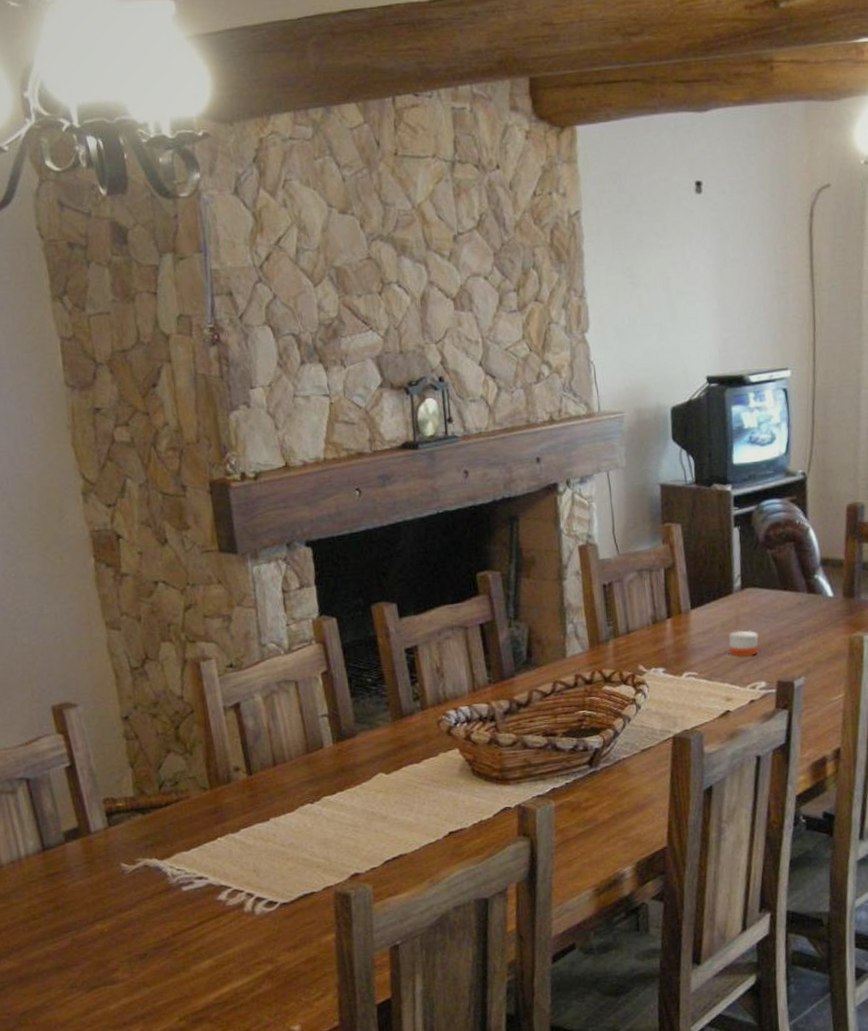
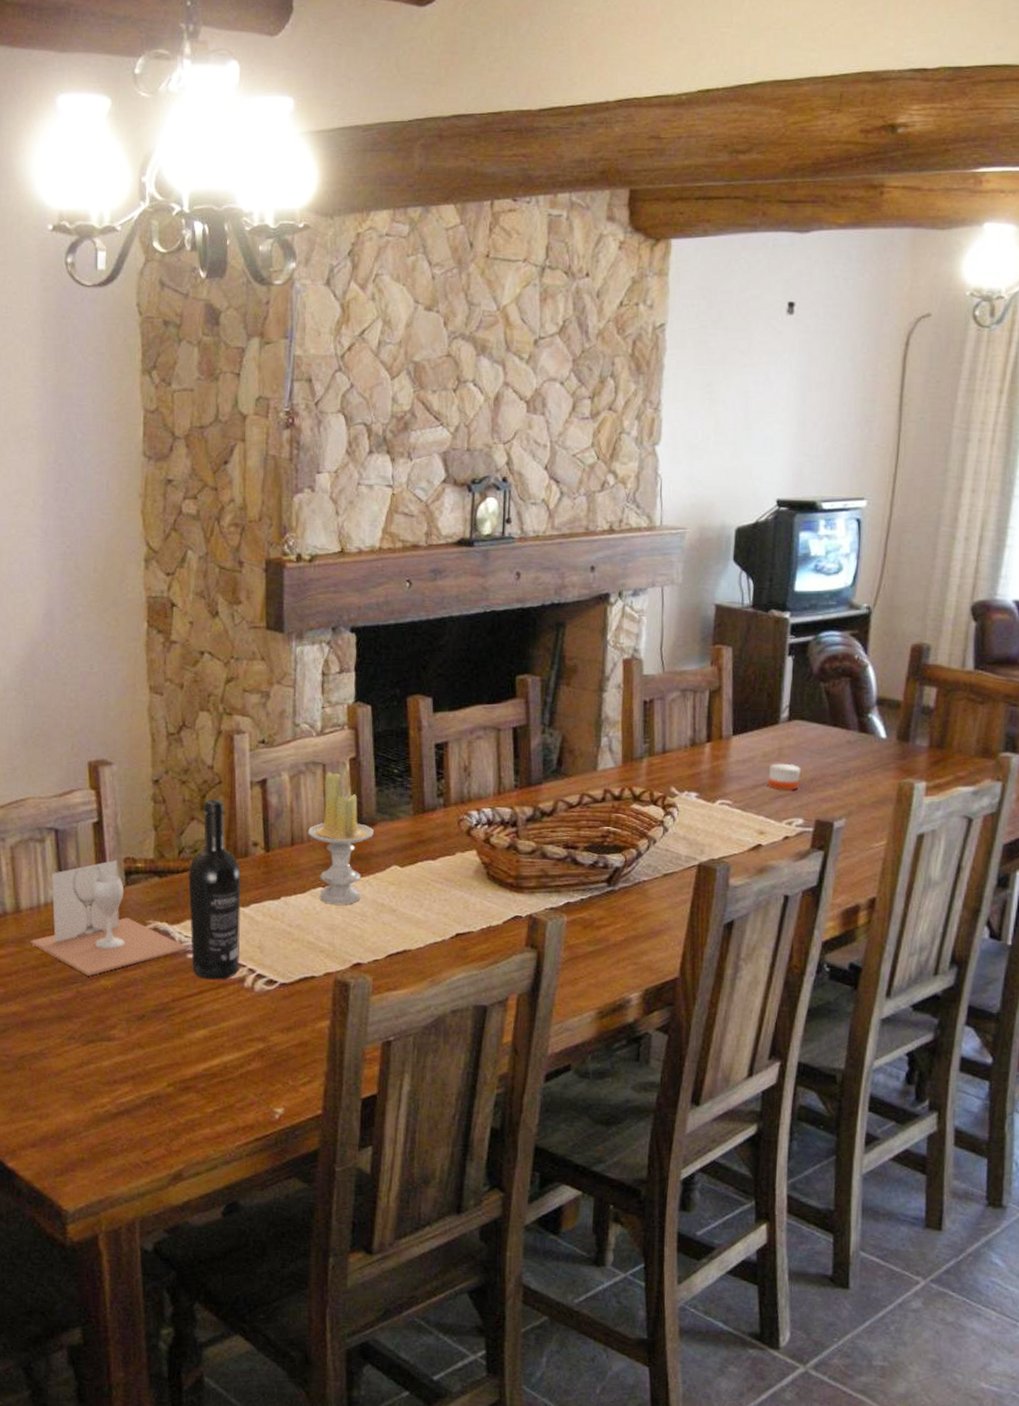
wine glass: none [16,802,182,922] -> present [30,859,188,976]
wine bottle: none [172,728,237,910] -> present [188,799,241,980]
candle: none [288,688,355,819] -> present [307,772,374,905]

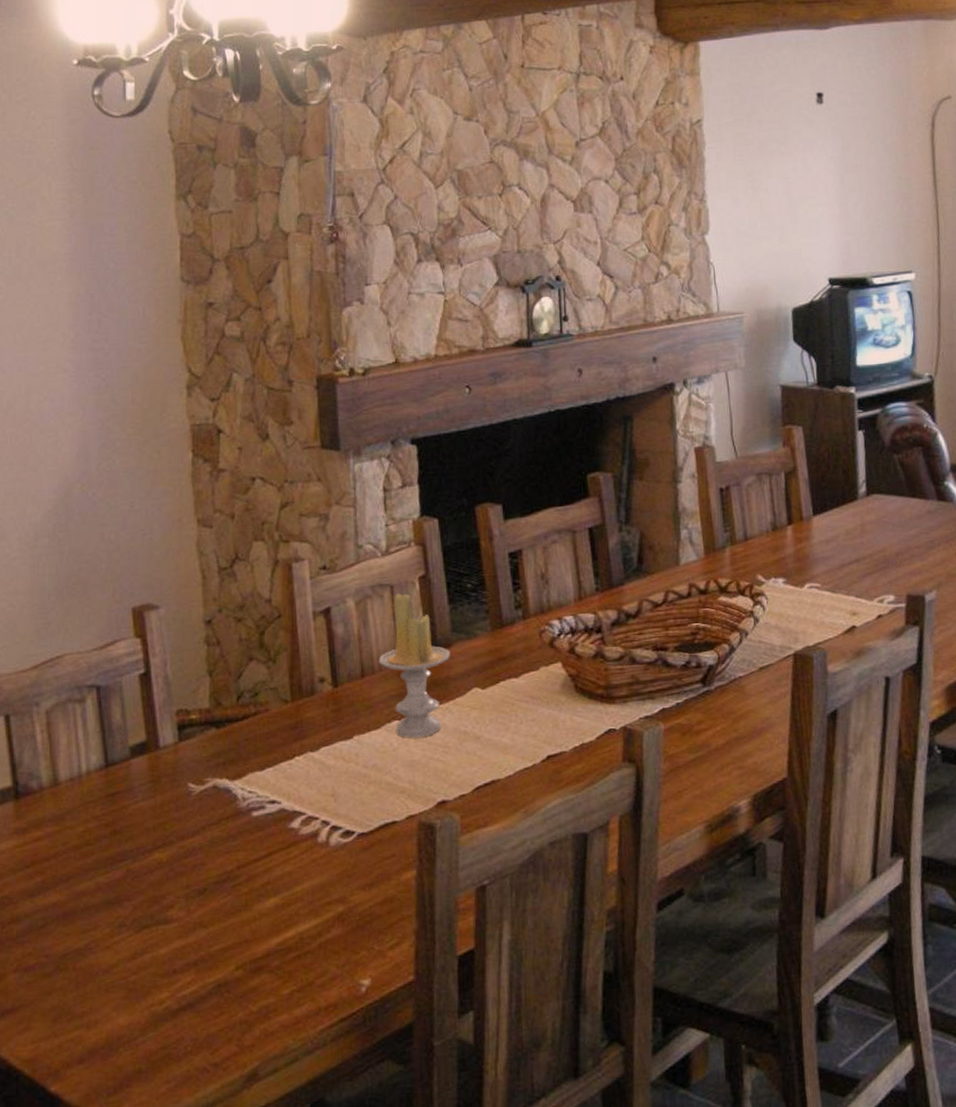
wine glass: present [30,859,188,976] -> none [71,713,252,850]
wine bottle: present [188,799,241,980] -> none [249,635,311,839]
candle: present [768,763,801,790] -> none [853,539,886,567]

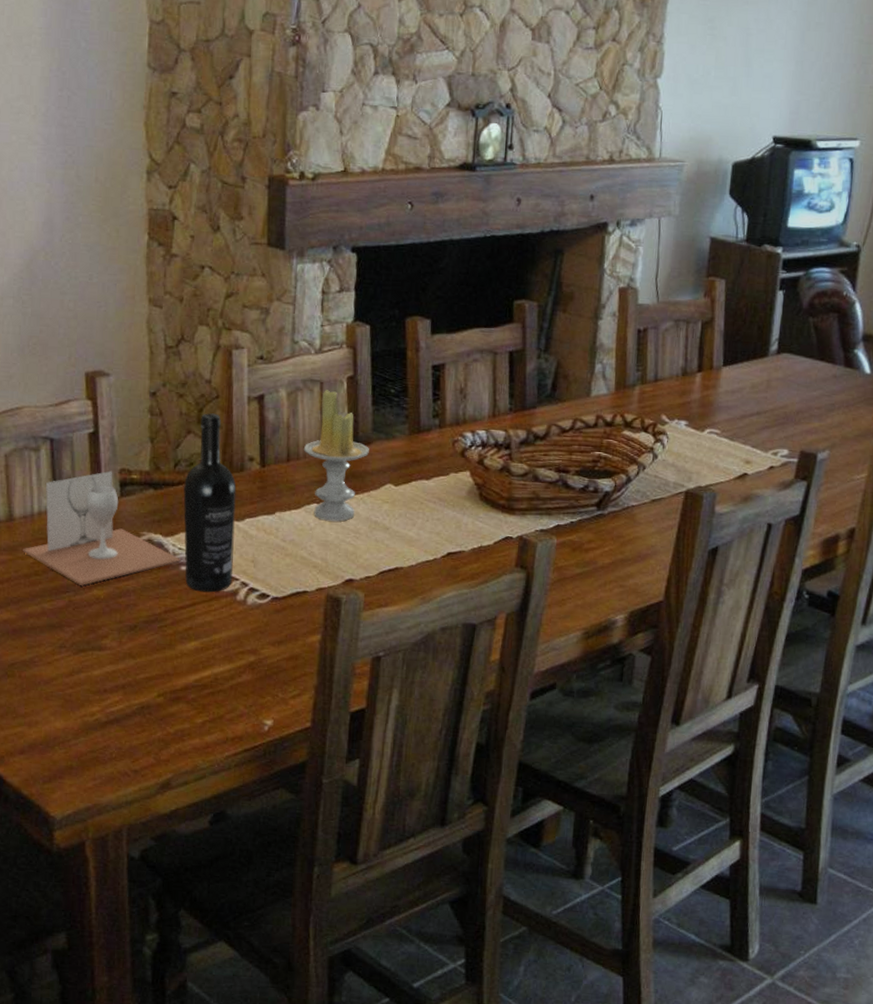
wine glass: none [71,713,252,850] -> present [23,470,182,585]
wine bottle: none [249,635,311,839] -> present [183,413,237,593]

